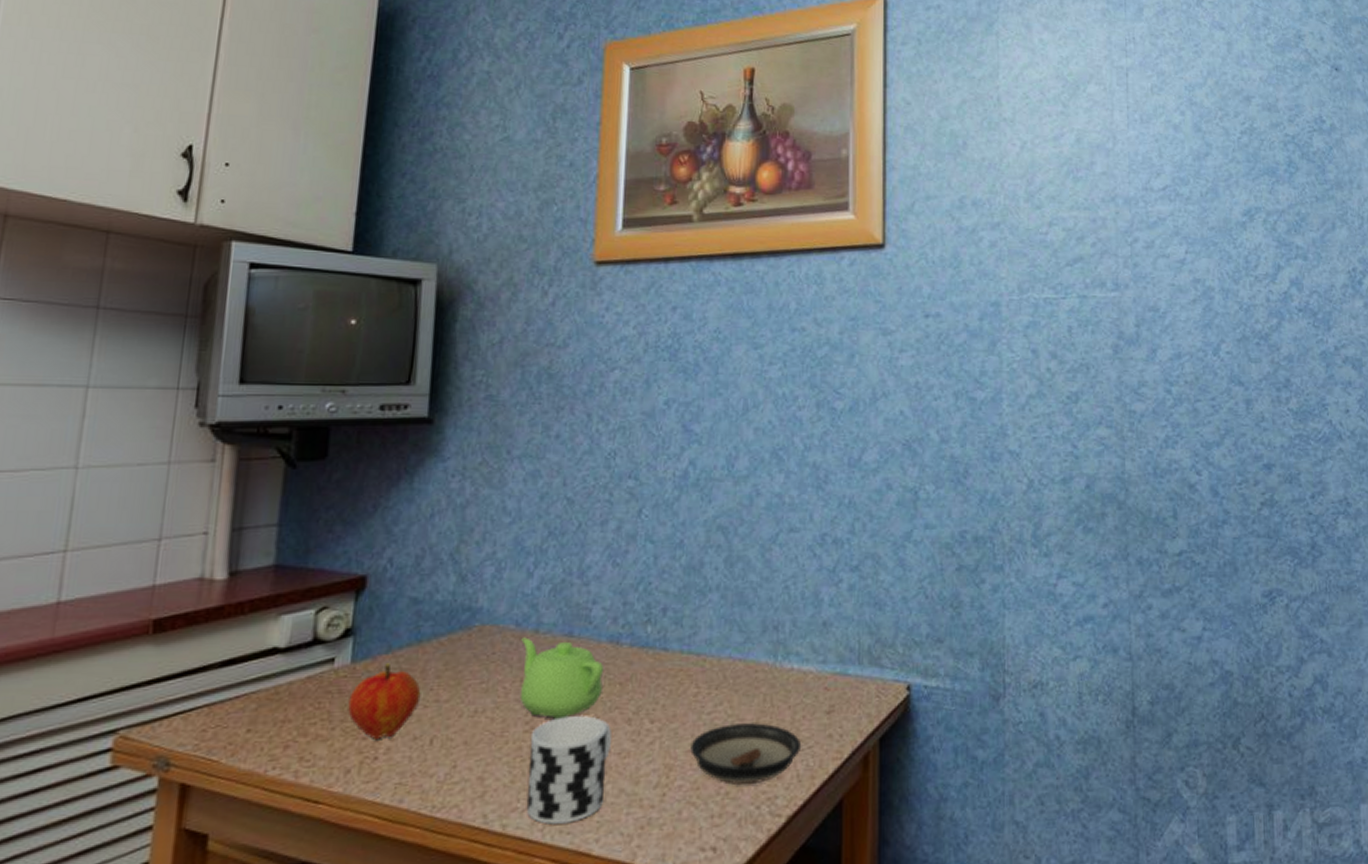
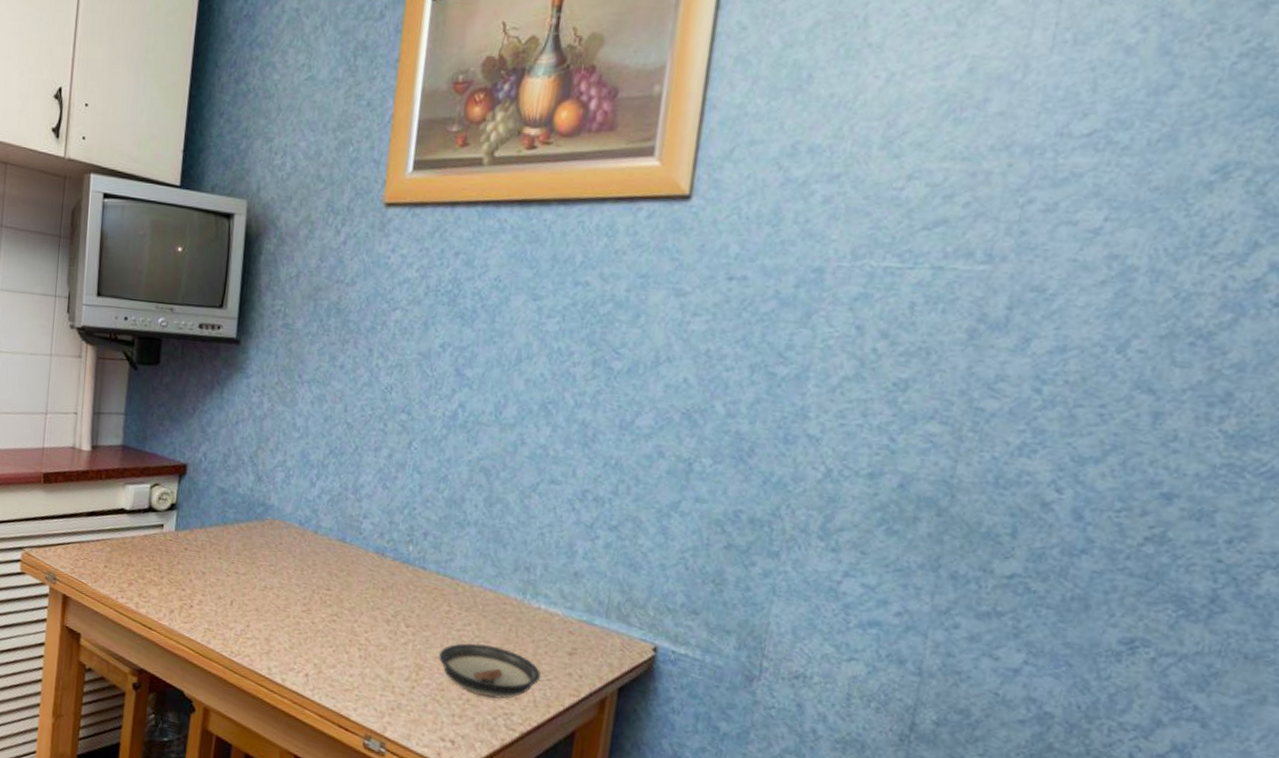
fruit: present [348,663,421,741] -> none [172,536,225,593]
teapot: present [519,637,603,721] -> none [299,535,369,608]
cup: present [526,716,613,825] -> none [301,606,373,691]

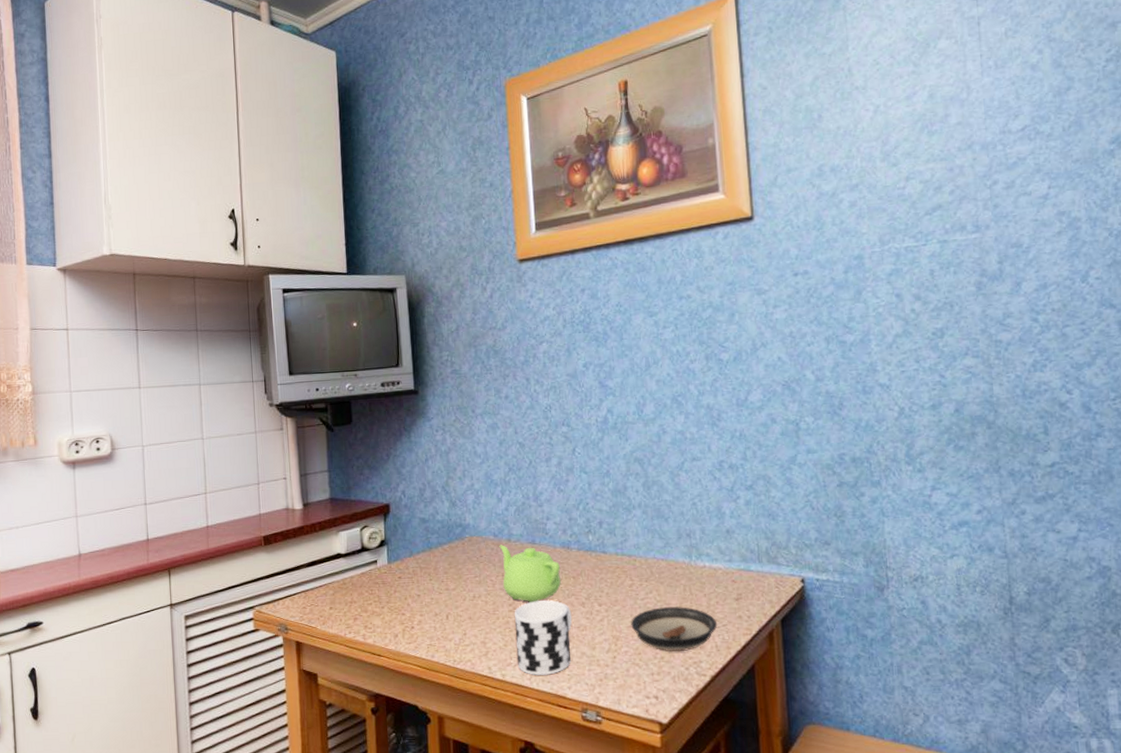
teapot: none [299,535,369,608] -> present [499,545,561,604]
cup: none [301,606,373,691] -> present [514,600,573,675]

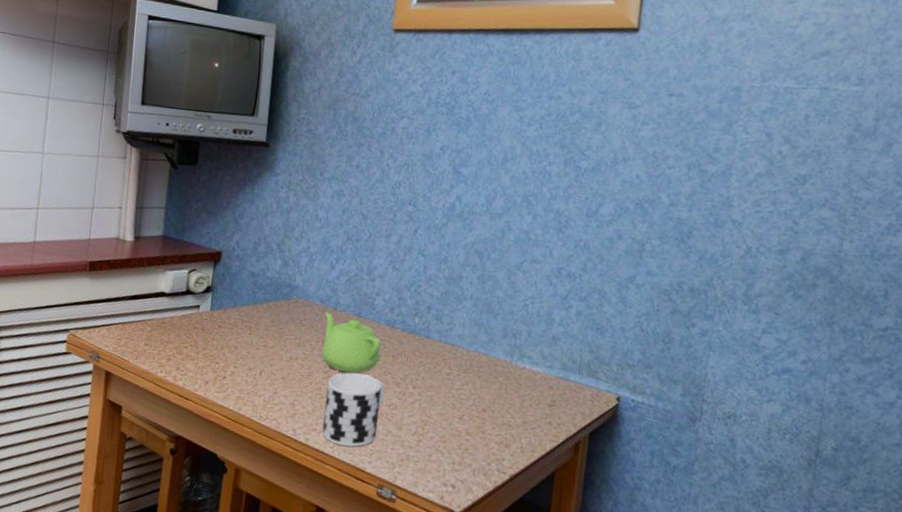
saucer: present [631,606,718,652] -> none [441,400,527,447]

